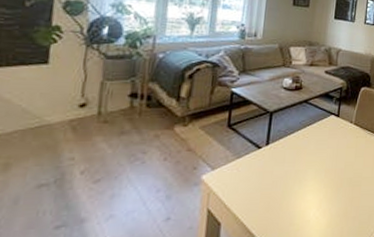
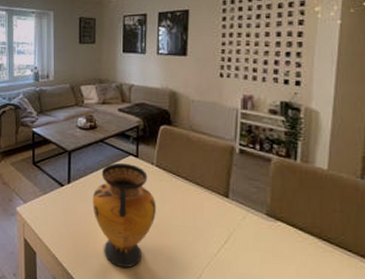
vase: none [290,122,351,225] -> present [92,162,156,268]

